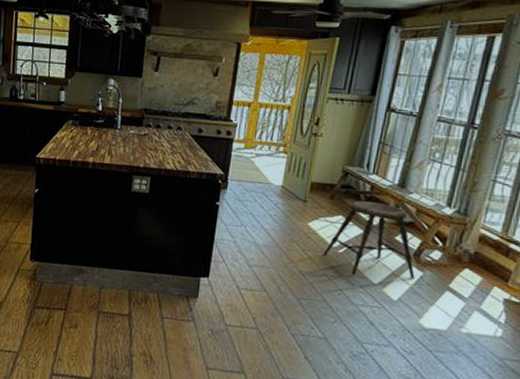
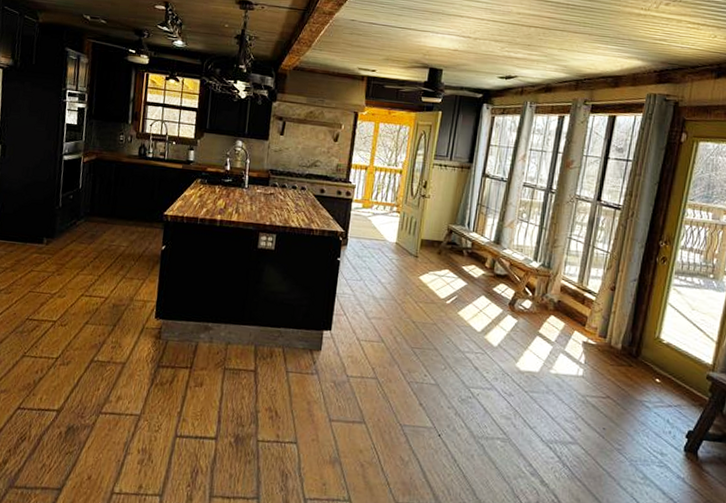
stool: present [323,201,415,279] -> none [433,256,511,326]

